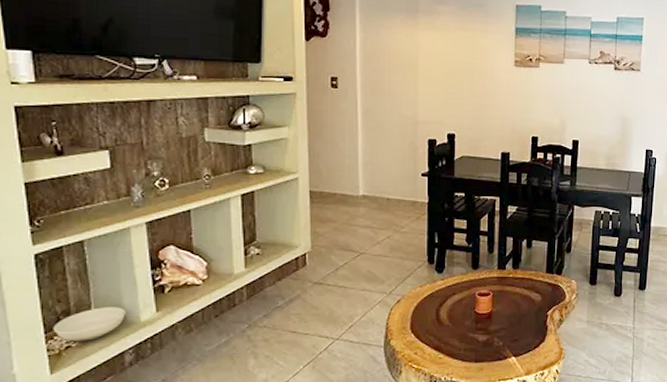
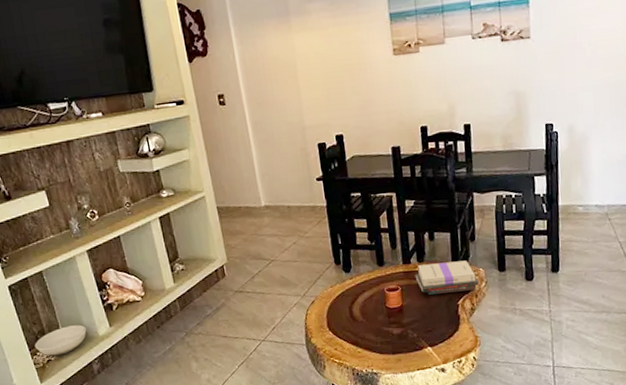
books: none [508,271,570,303] -> present [415,260,479,295]

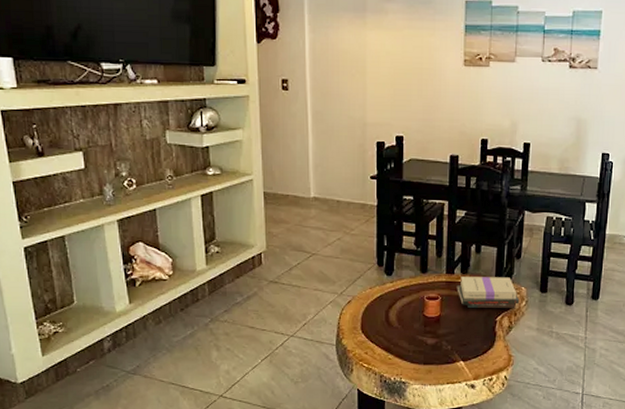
bowl: present [34,325,87,356] -> none [42,297,103,328]

